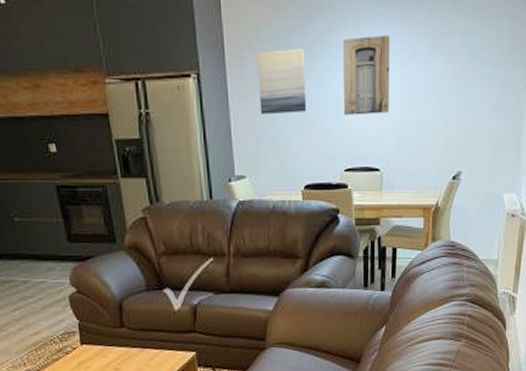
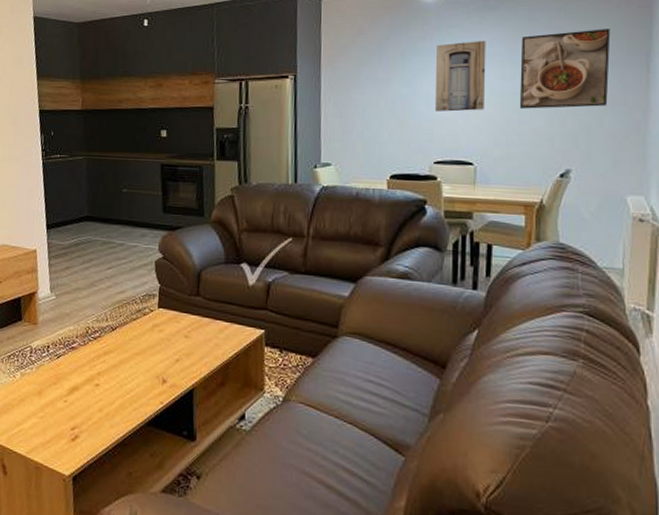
wall art: present [256,48,307,115] -> none [350,54,397,110]
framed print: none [419,25,499,111] -> present [519,29,611,109]

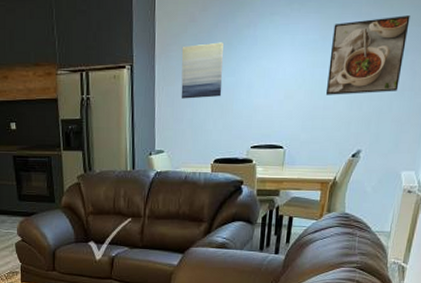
wall art: none [350,54,397,110] -> present [181,42,223,99]
wall art: present [434,40,486,112] -> none [254,27,303,99]

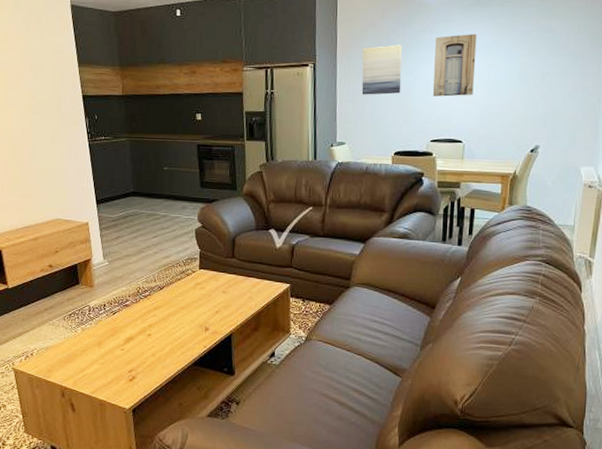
wall art: none [254,27,303,99] -> present [432,33,477,97]
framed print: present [326,15,410,95] -> none [501,24,578,95]

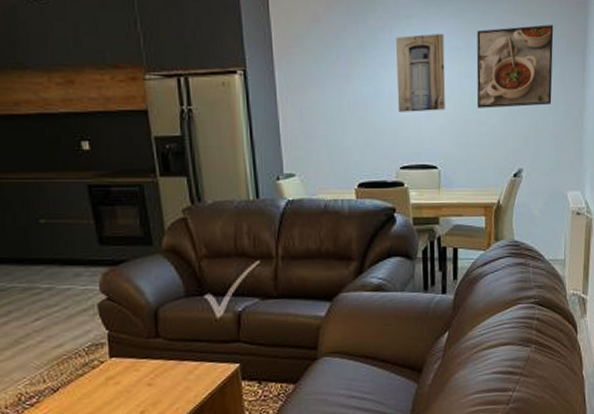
wall art: present [361,45,402,95] -> none [306,46,360,112]
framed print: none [501,24,578,95] -> present [476,24,554,108]

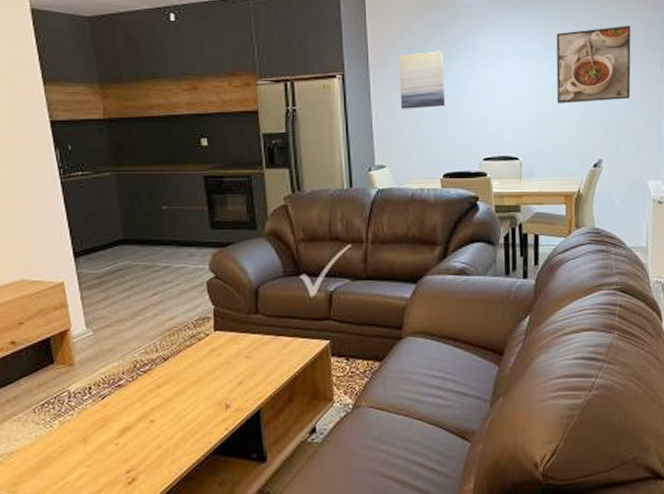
wall art: none [306,46,360,112] -> present [398,51,446,109]
wall art: present [396,33,446,112] -> none [480,36,527,108]

